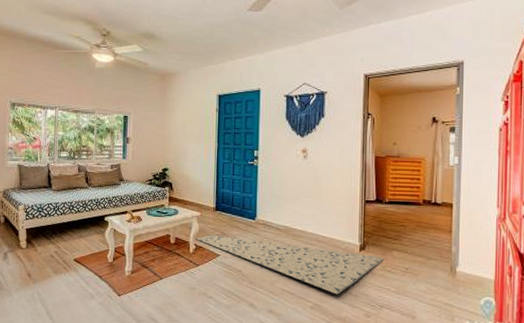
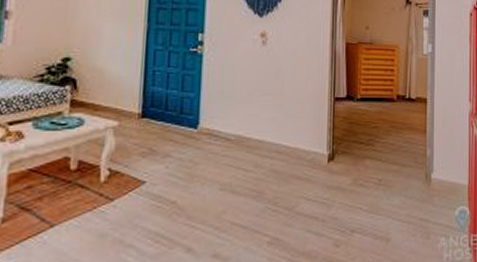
rug: present [196,234,385,295] -> none [110,152,356,222]

